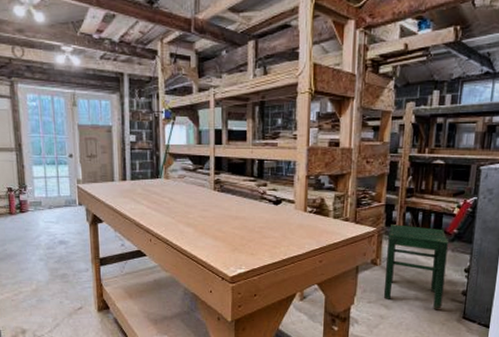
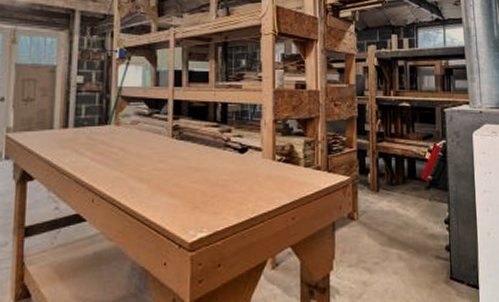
stool: present [383,224,448,310] -> none [363,172,428,271]

